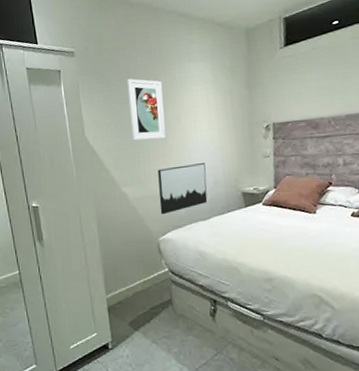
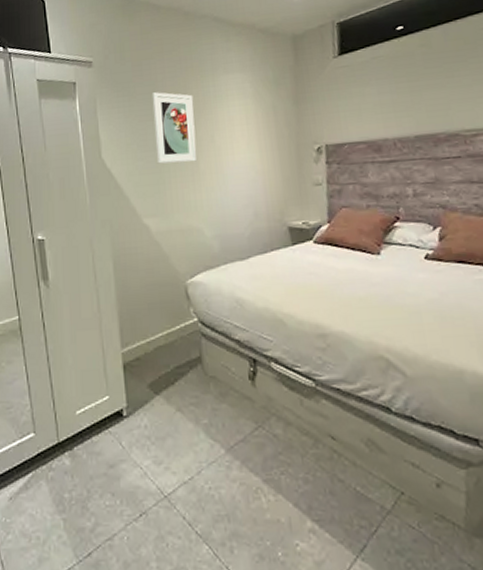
wall art: present [157,163,208,215] -> none [186,191,247,253]

